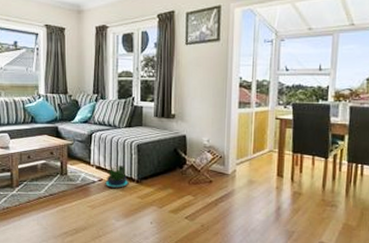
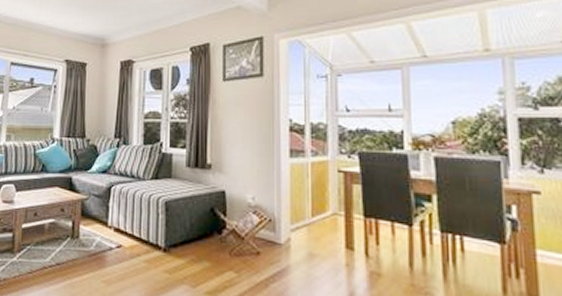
potted plant: present [104,166,129,188] -> none [123,228,154,258]

